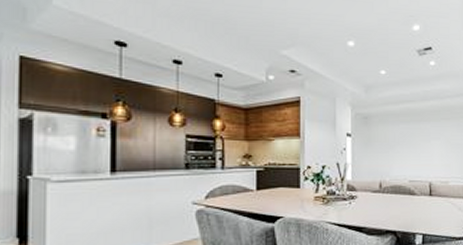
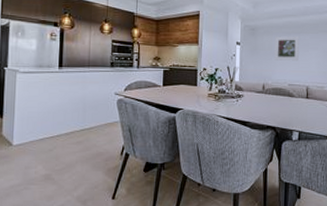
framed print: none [392,124,419,154] -> present [274,35,299,61]

